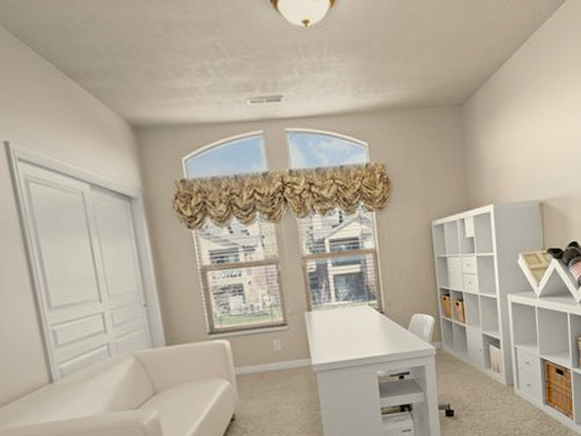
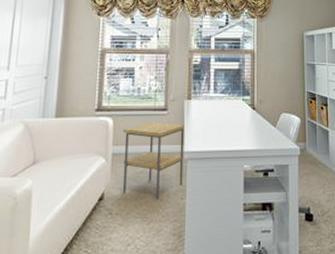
side table: none [242,338,315,414] -> present [122,122,184,200]

